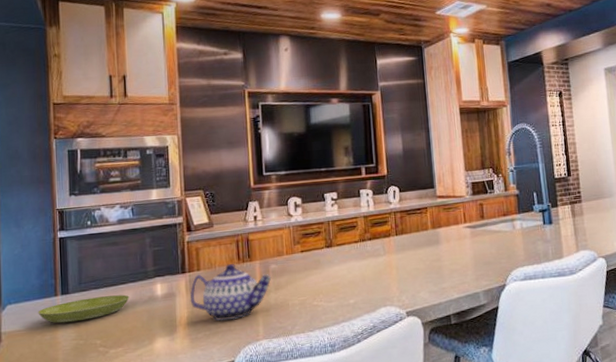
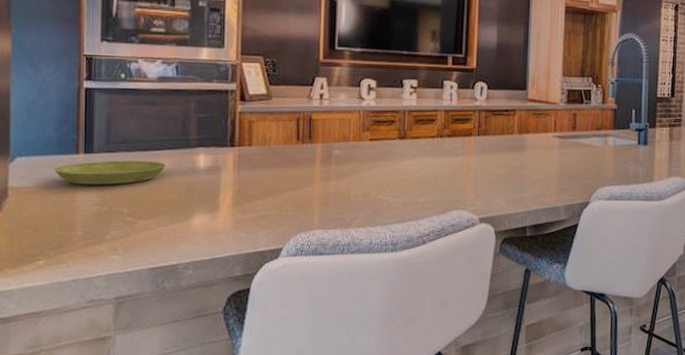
teapot: present [190,264,272,321] -> none [237,143,334,205]

